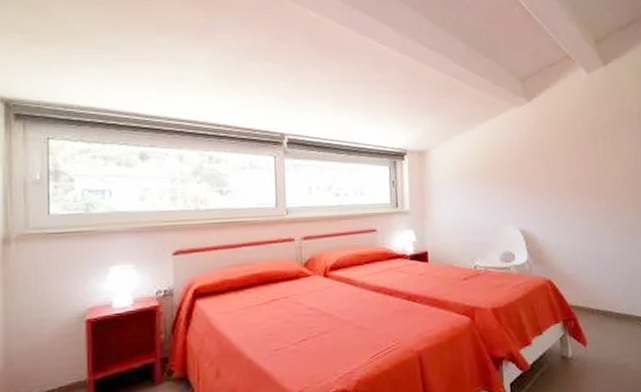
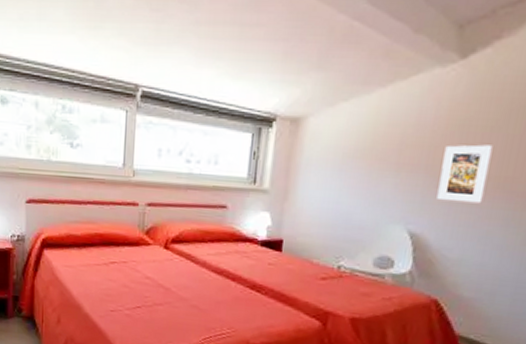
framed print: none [531,159,563,203] -> present [437,144,493,204]

